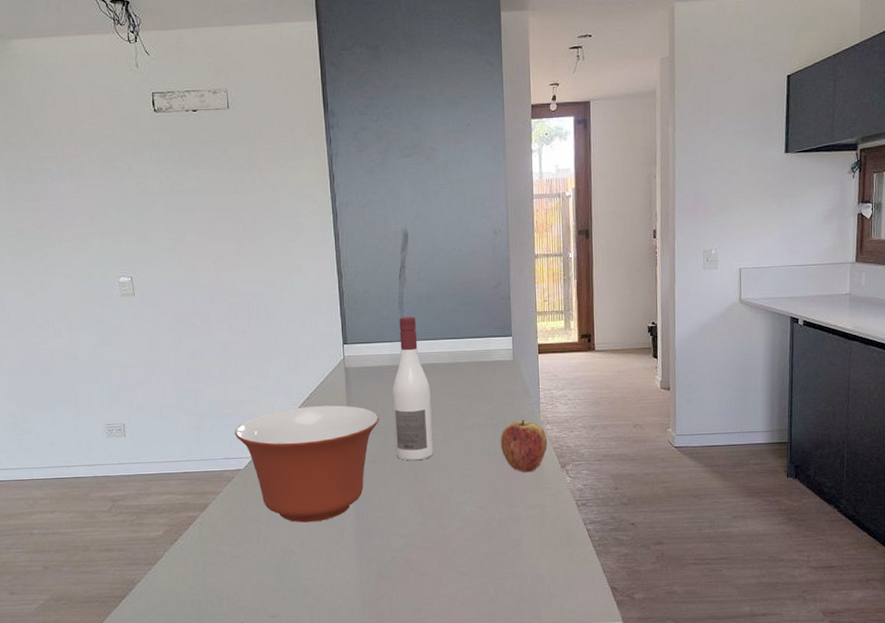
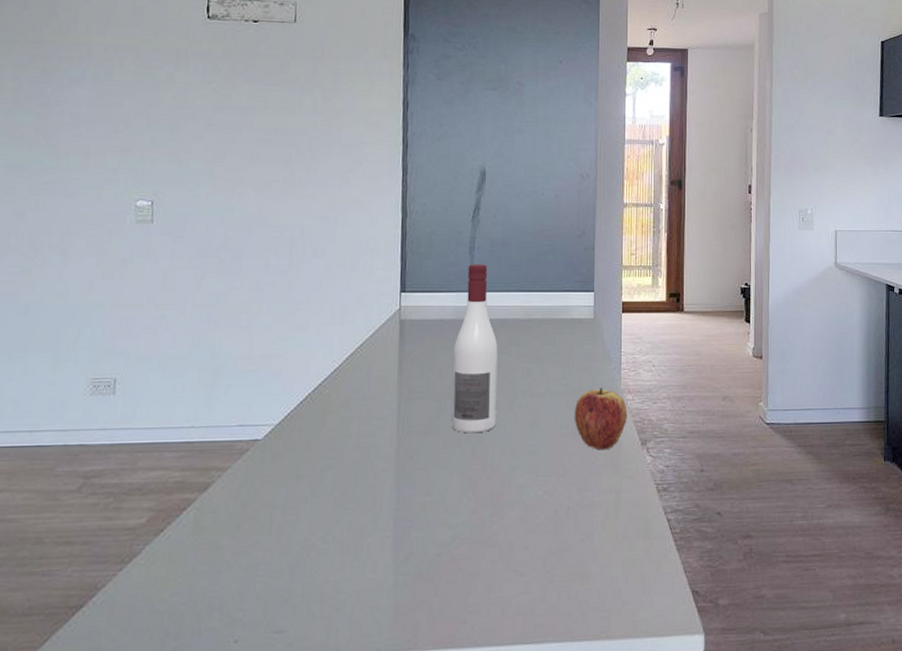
mixing bowl: present [234,405,379,523] -> none [255,364,435,509]

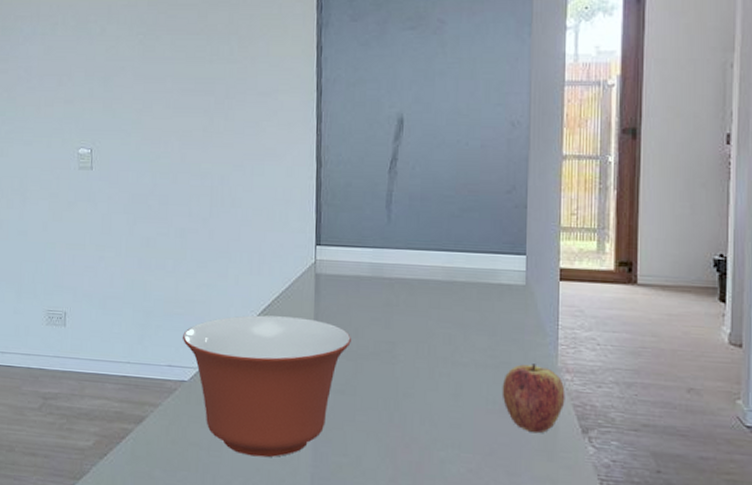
mixing bowl: none [255,364,435,509] -> present [182,315,351,458]
wine bottle: present [451,264,498,434] -> none [368,219,417,399]

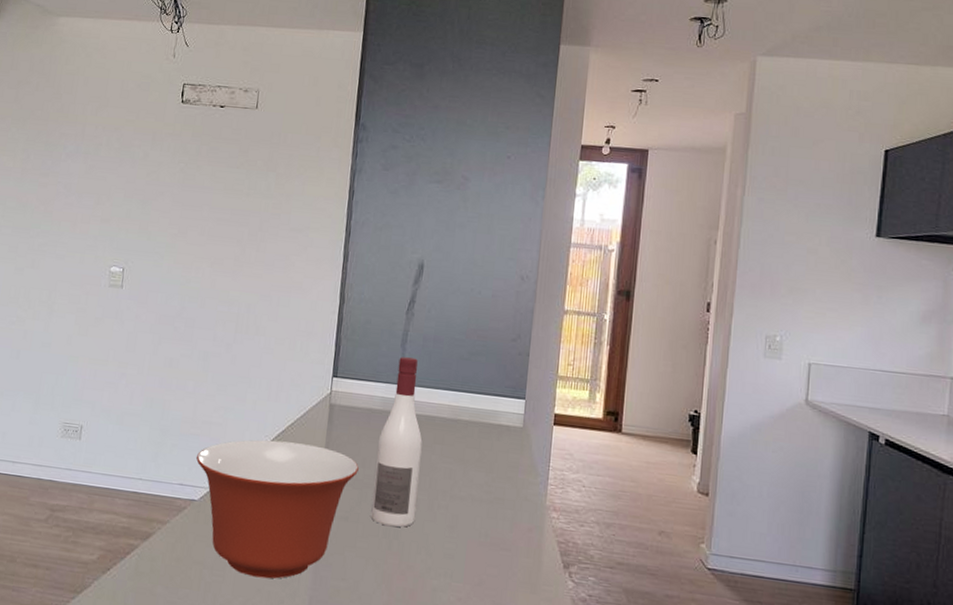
wine bottle: none [368,219,417,399] -> present [371,357,423,528]
apple: present [502,364,565,434] -> none [494,501,551,567]

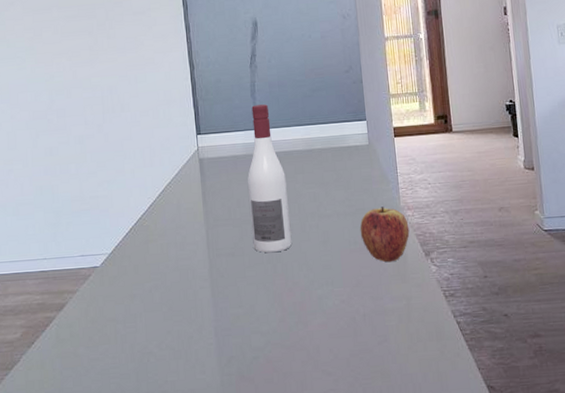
mixing bowl: present [195,439,359,579] -> none [90,197,235,322]
apple: none [494,501,551,567] -> present [360,206,410,263]

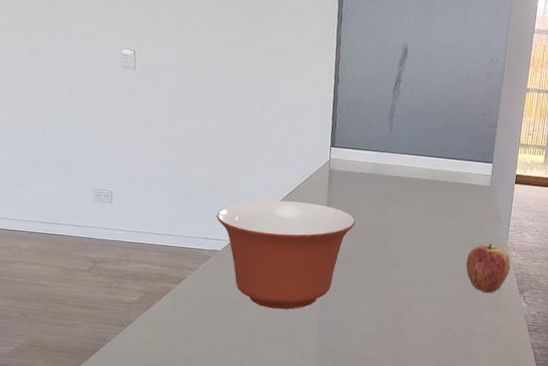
mixing bowl: none [90,197,235,322] -> present [216,200,355,310]
wine bottle: present [247,104,292,253] -> none [366,129,408,267]

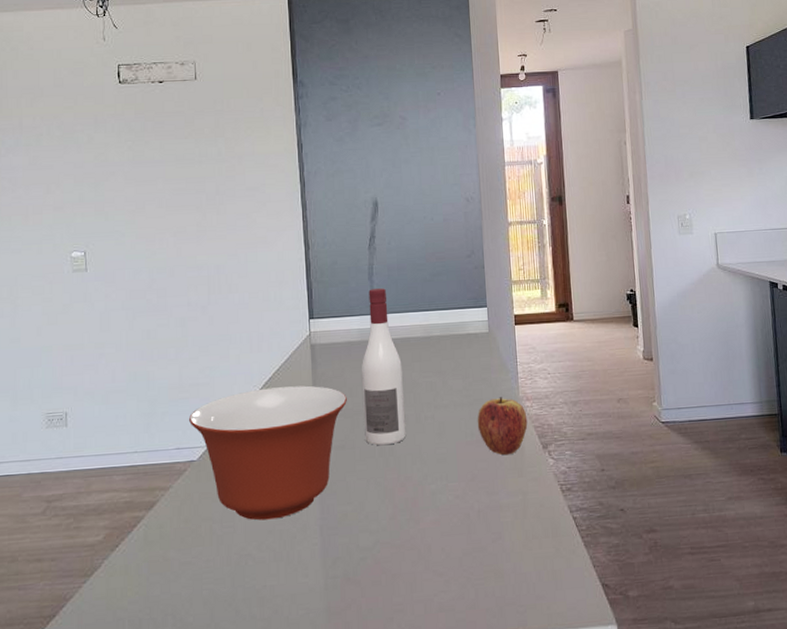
wine bottle: none [366,129,408,267] -> present [361,288,406,446]

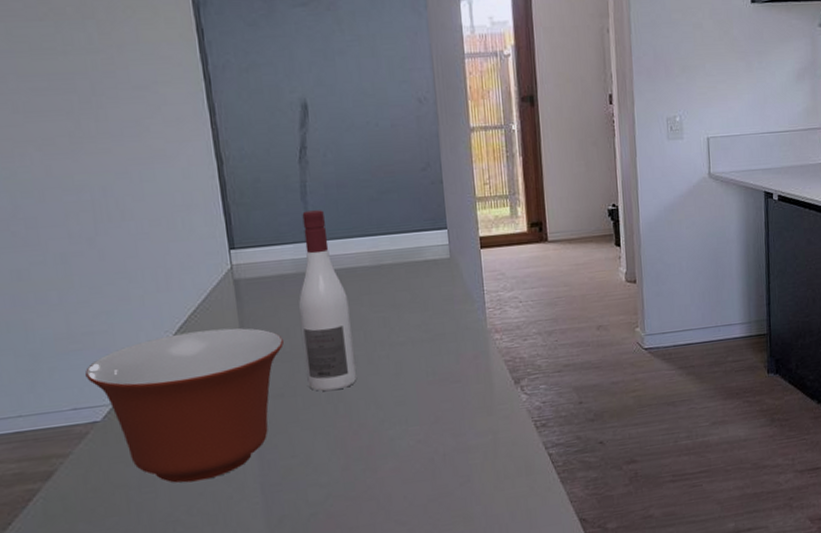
apple: present [477,397,528,456] -> none [439,330,498,394]

